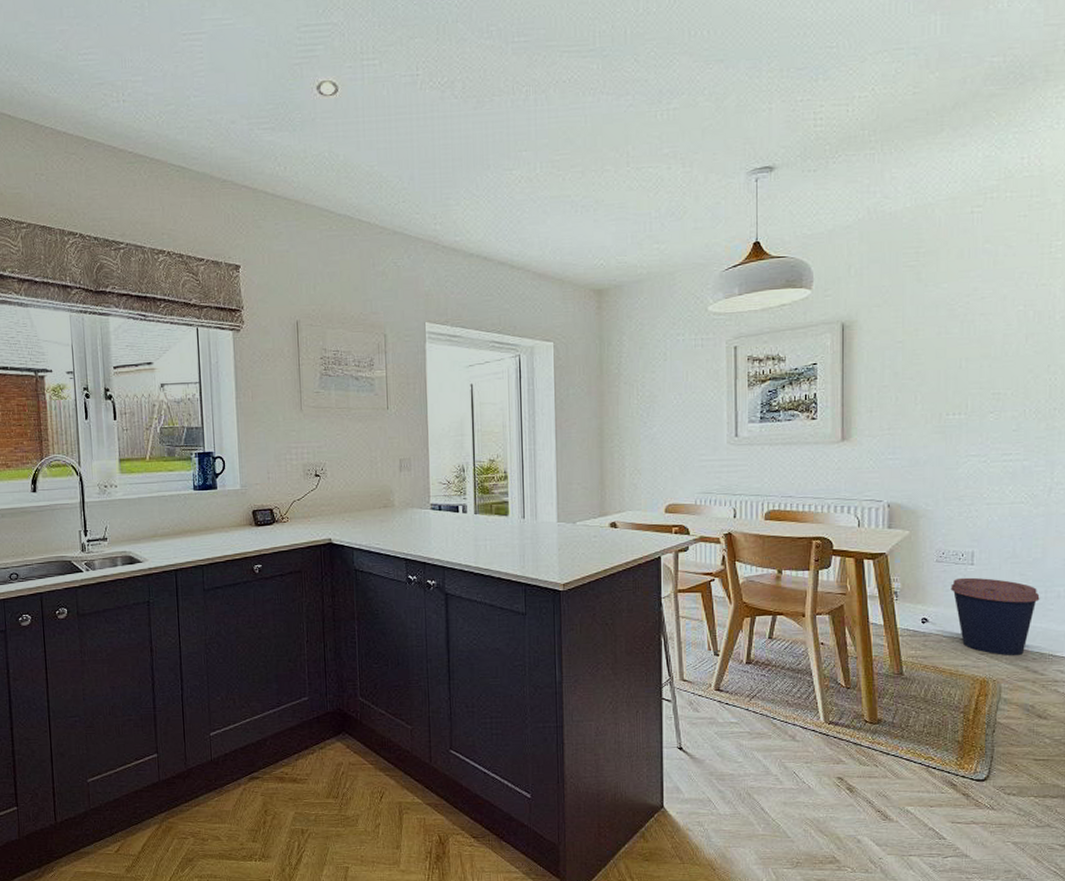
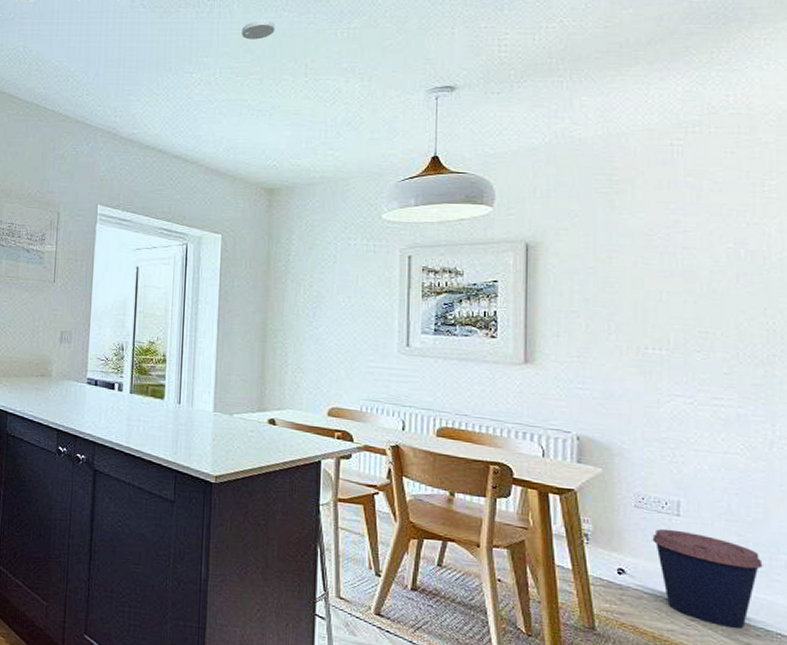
smoke detector: none [560,105,594,129] -> present [241,20,275,40]

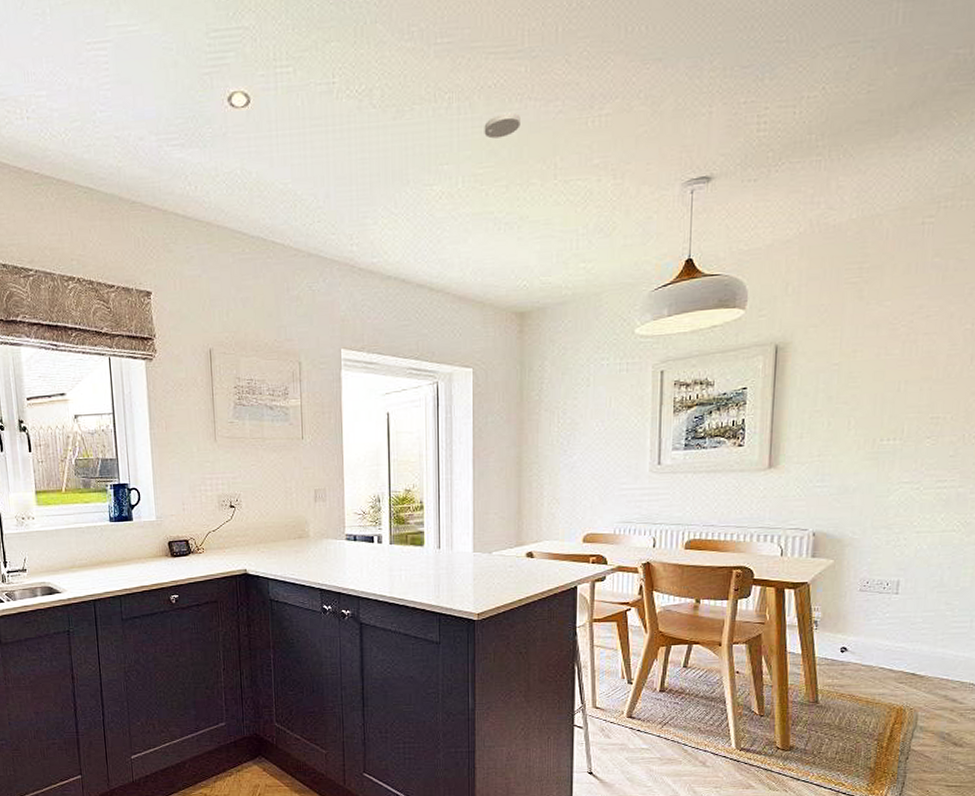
coffee cup: present [652,528,763,629] -> none [872,606,965,685]

